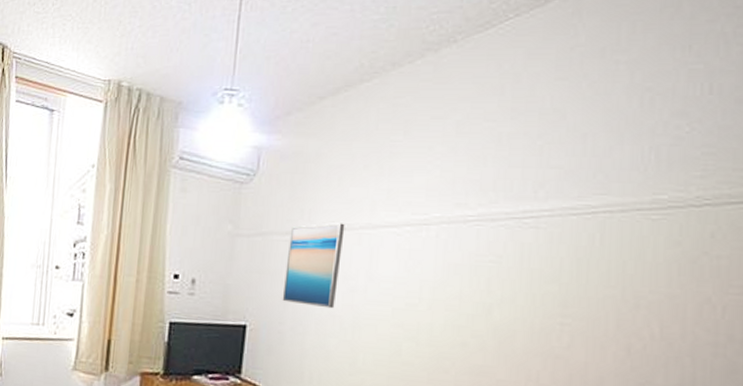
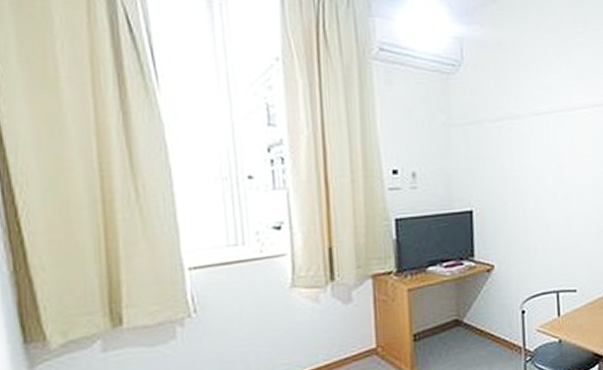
wall art: present [282,223,345,309] -> none [500,107,548,185]

